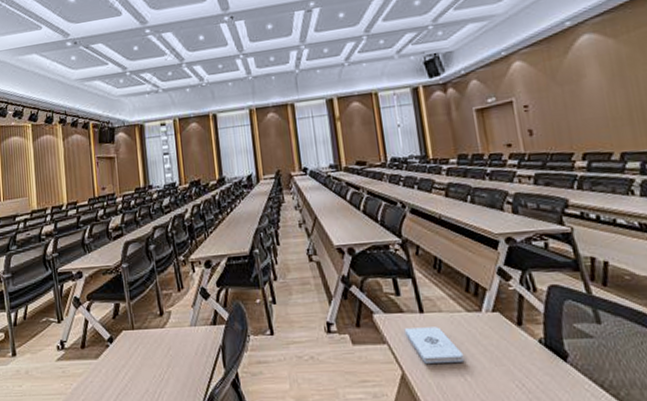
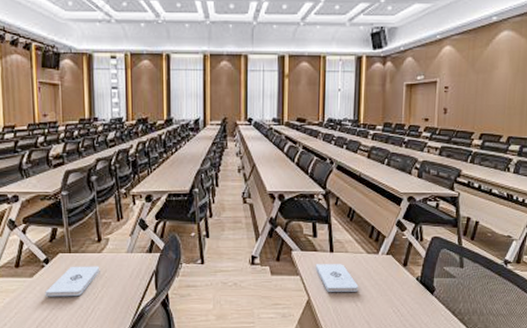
notepad: none [110,343,164,381] -> present [45,266,100,297]

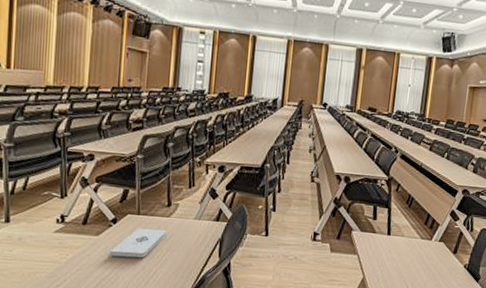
notepad: present [315,264,359,292] -> none [372,245,411,274]

